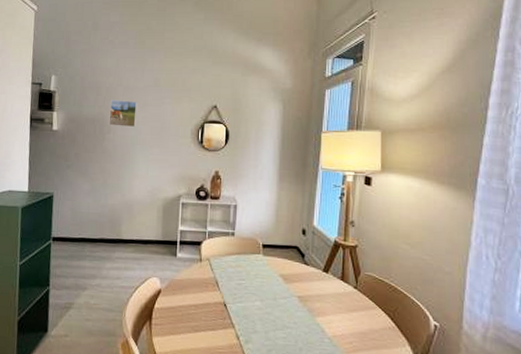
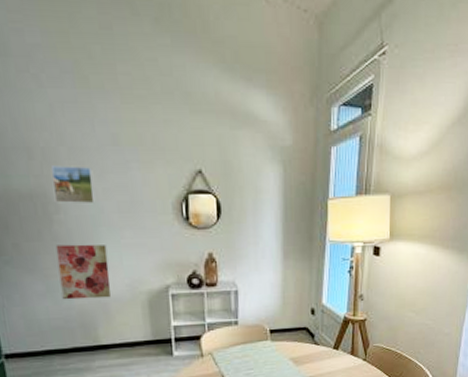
wall art: none [101,156,138,201] -> present [55,244,111,300]

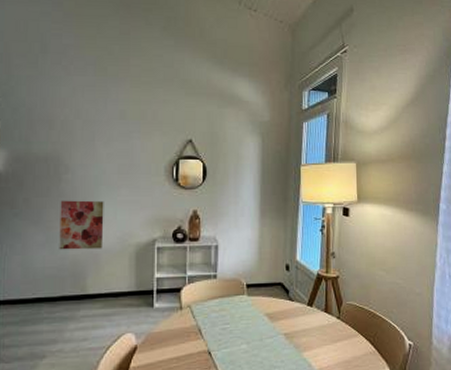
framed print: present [50,166,95,204] -> none [65,135,101,167]

